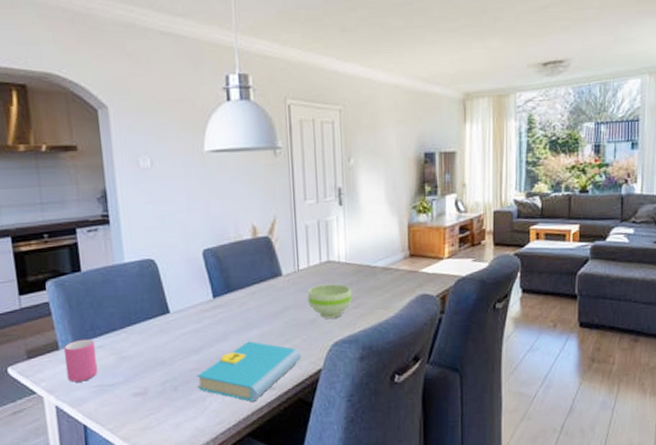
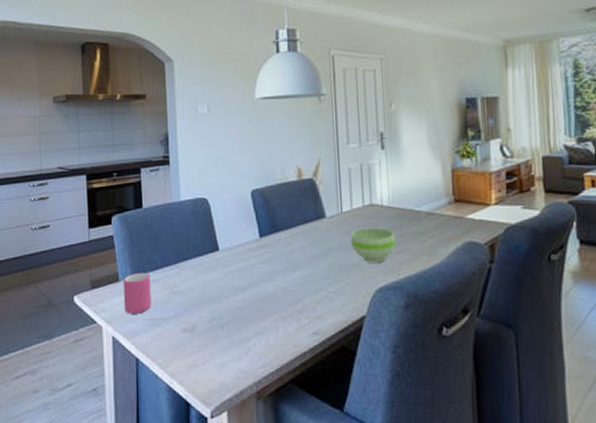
book: present [197,341,302,402] -> none [242,282,345,346]

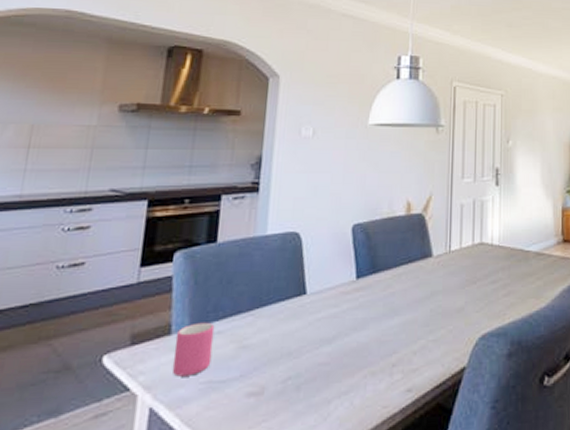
bowl: present [350,227,396,263] -> none [457,268,503,307]

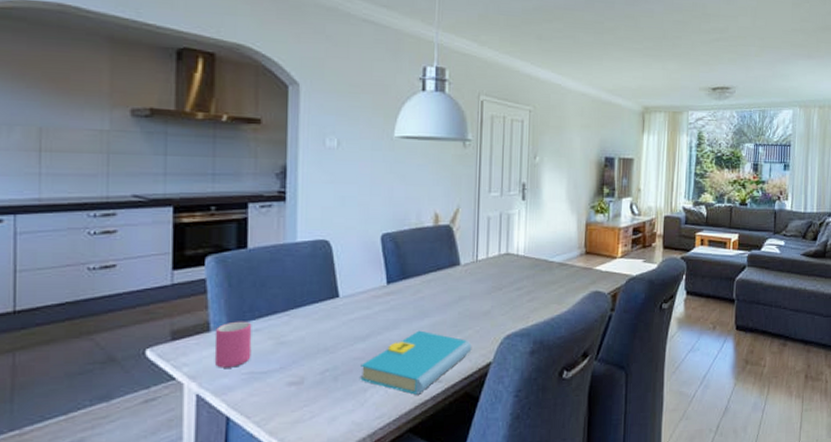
book: none [324,330,445,407] -> present [360,330,472,395]

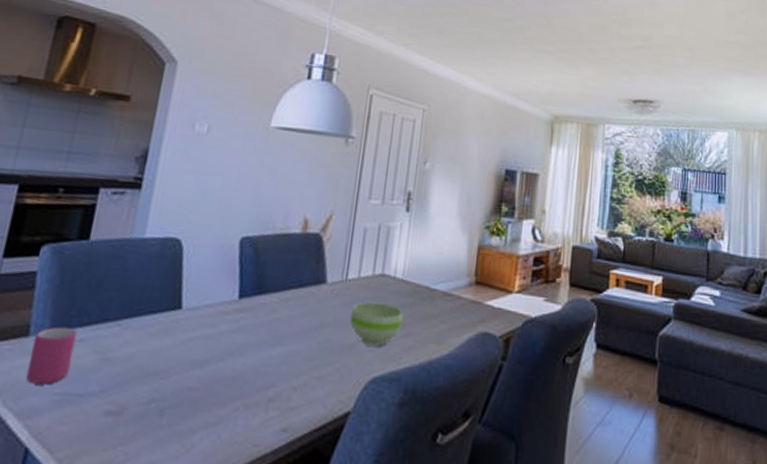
book: present [360,330,472,395] -> none [190,360,330,445]
bowl: none [483,276,528,311] -> present [350,301,404,347]

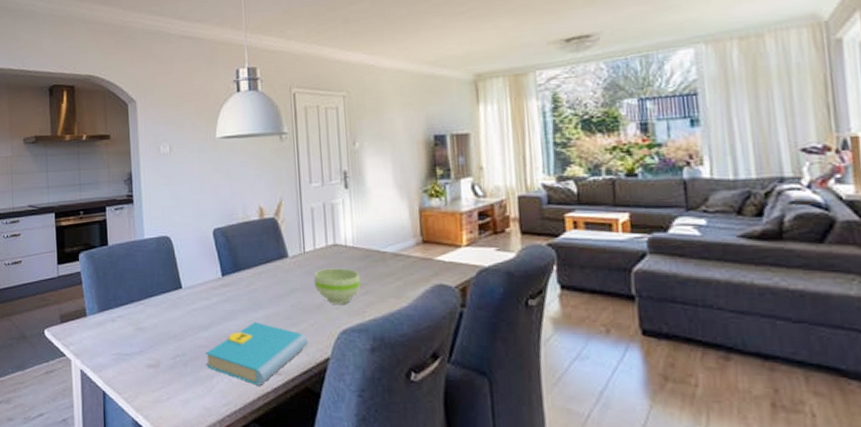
mug: present [25,326,78,385] -> none [90,308,118,349]
book: none [190,360,330,445] -> present [205,322,308,386]

